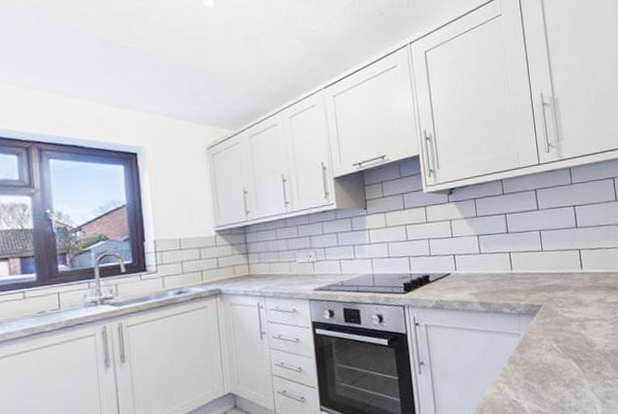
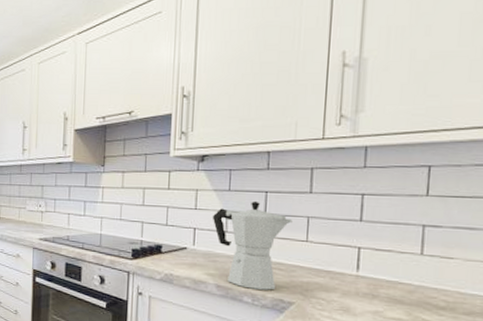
moka pot: none [466,222,529,301] -> present [212,200,293,290]

